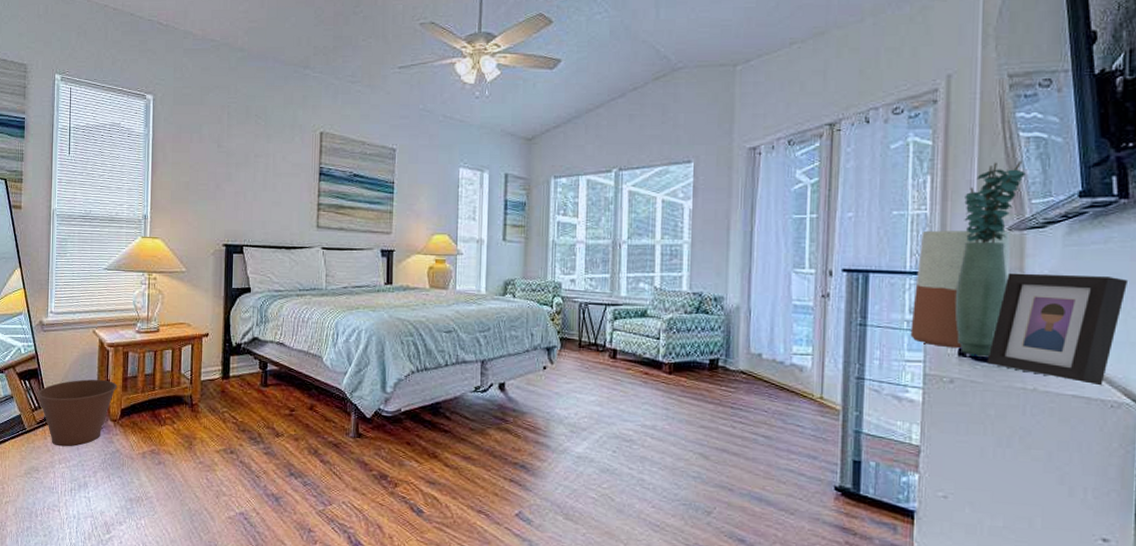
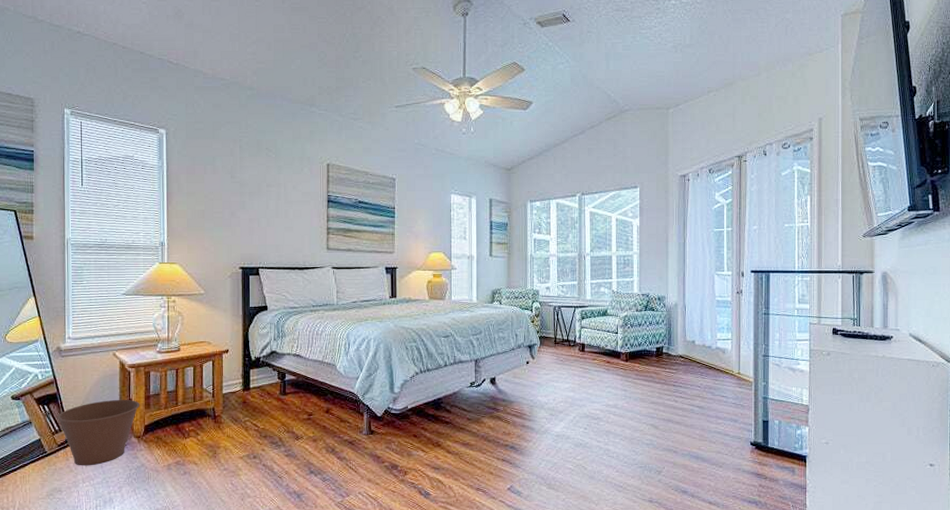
vase: present [910,230,1011,349] -> none [800,238,866,329]
vase: present [954,160,1026,357] -> none [829,184,873,334]
picture frame: present [987,273,1127,386] -> none [852,269,940,351]

